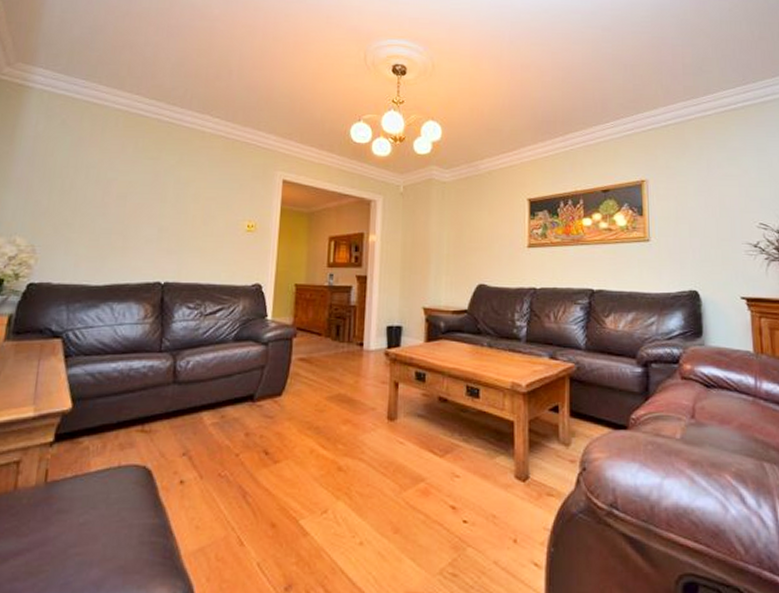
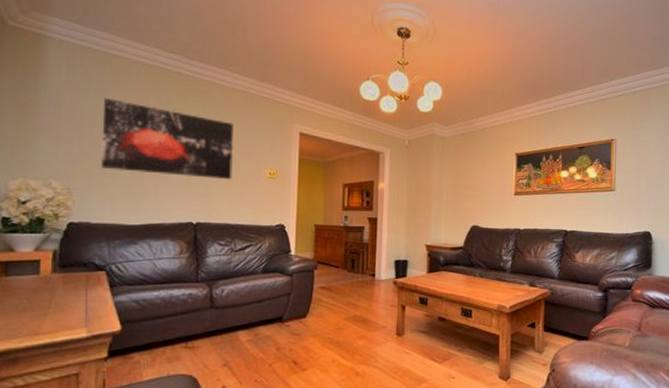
wall art: none [68,147,212,234] -> present [100,97,234,180]

